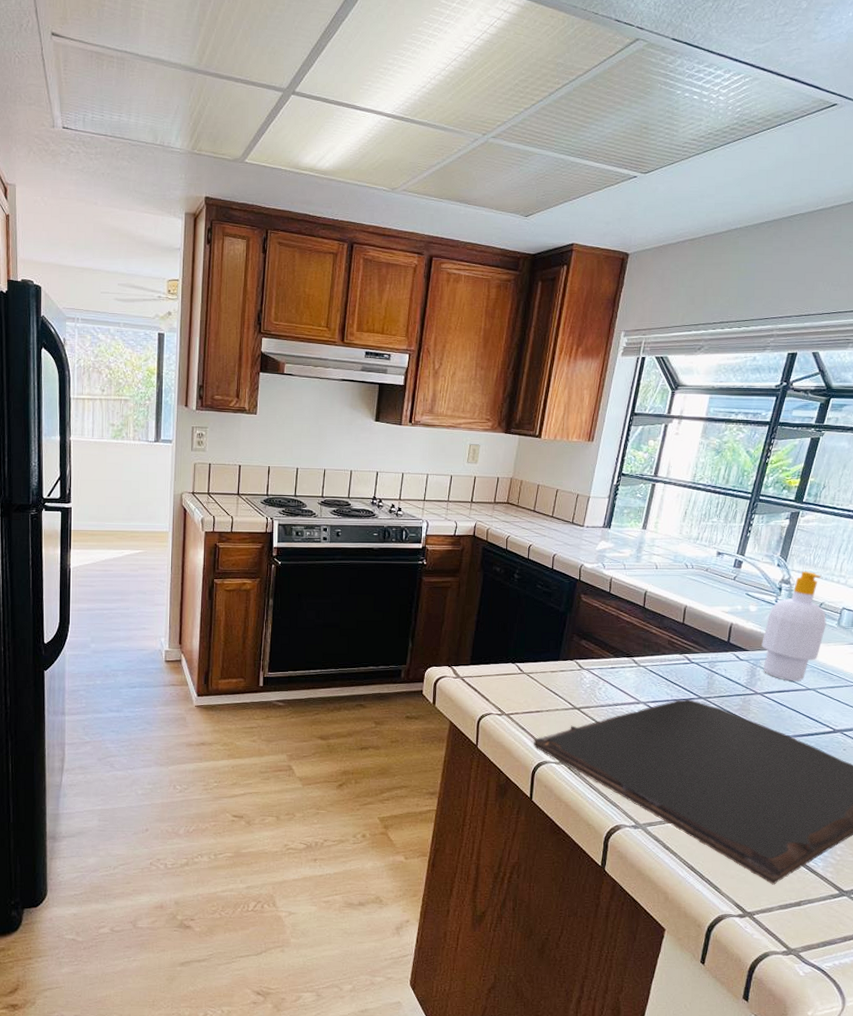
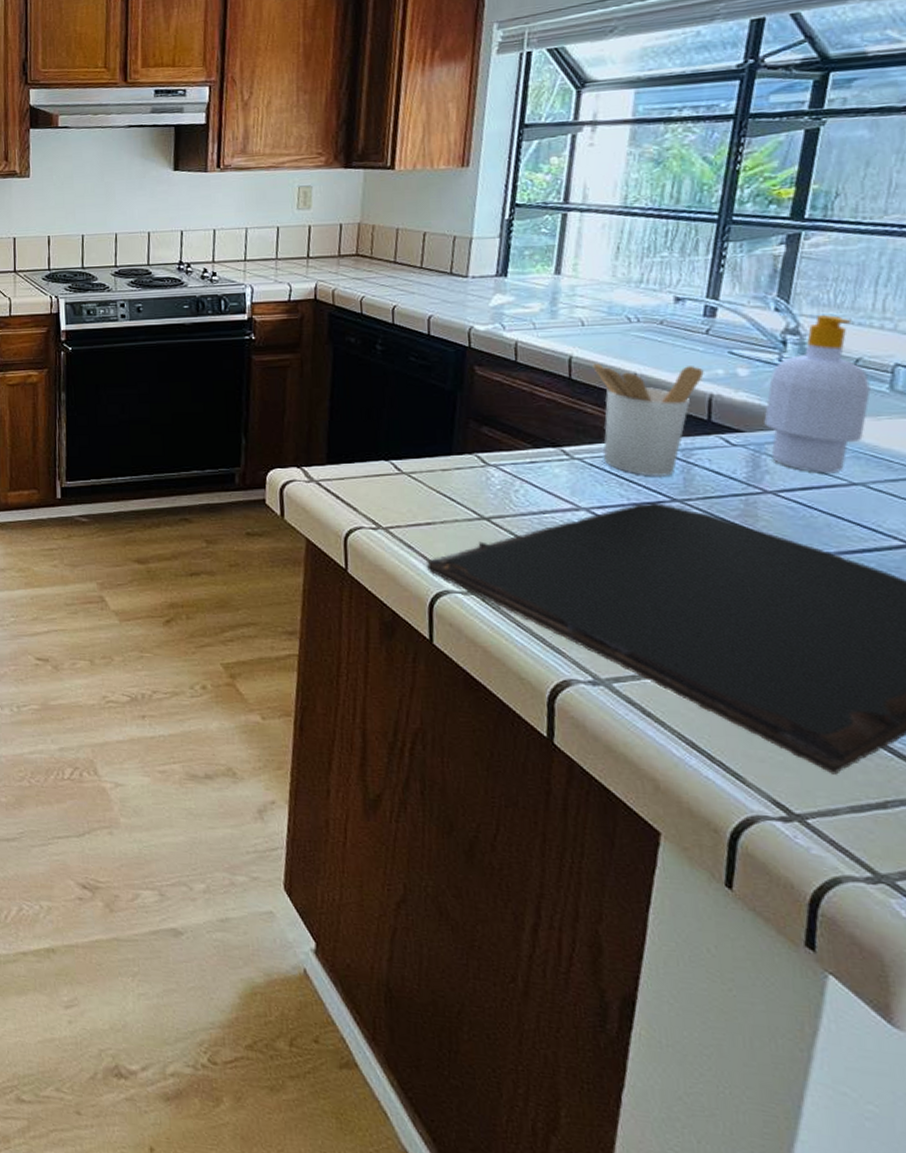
utensil holder: none [660,597,729,682] -> present [593,363,704,478]

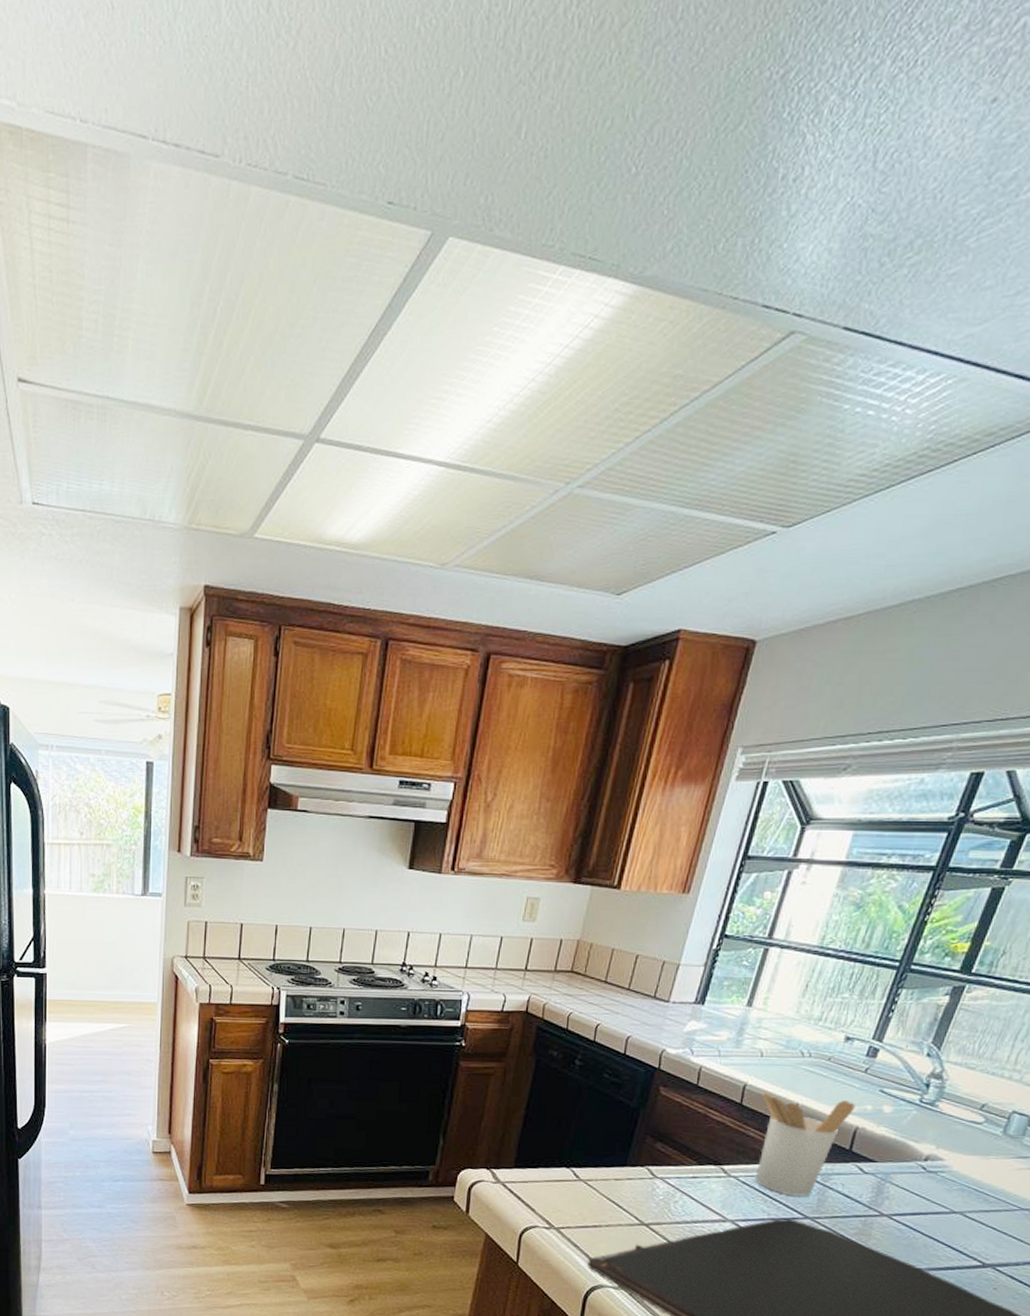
soap bottle: present [764,315,871,474] -> none [894,1063,989,1202]

